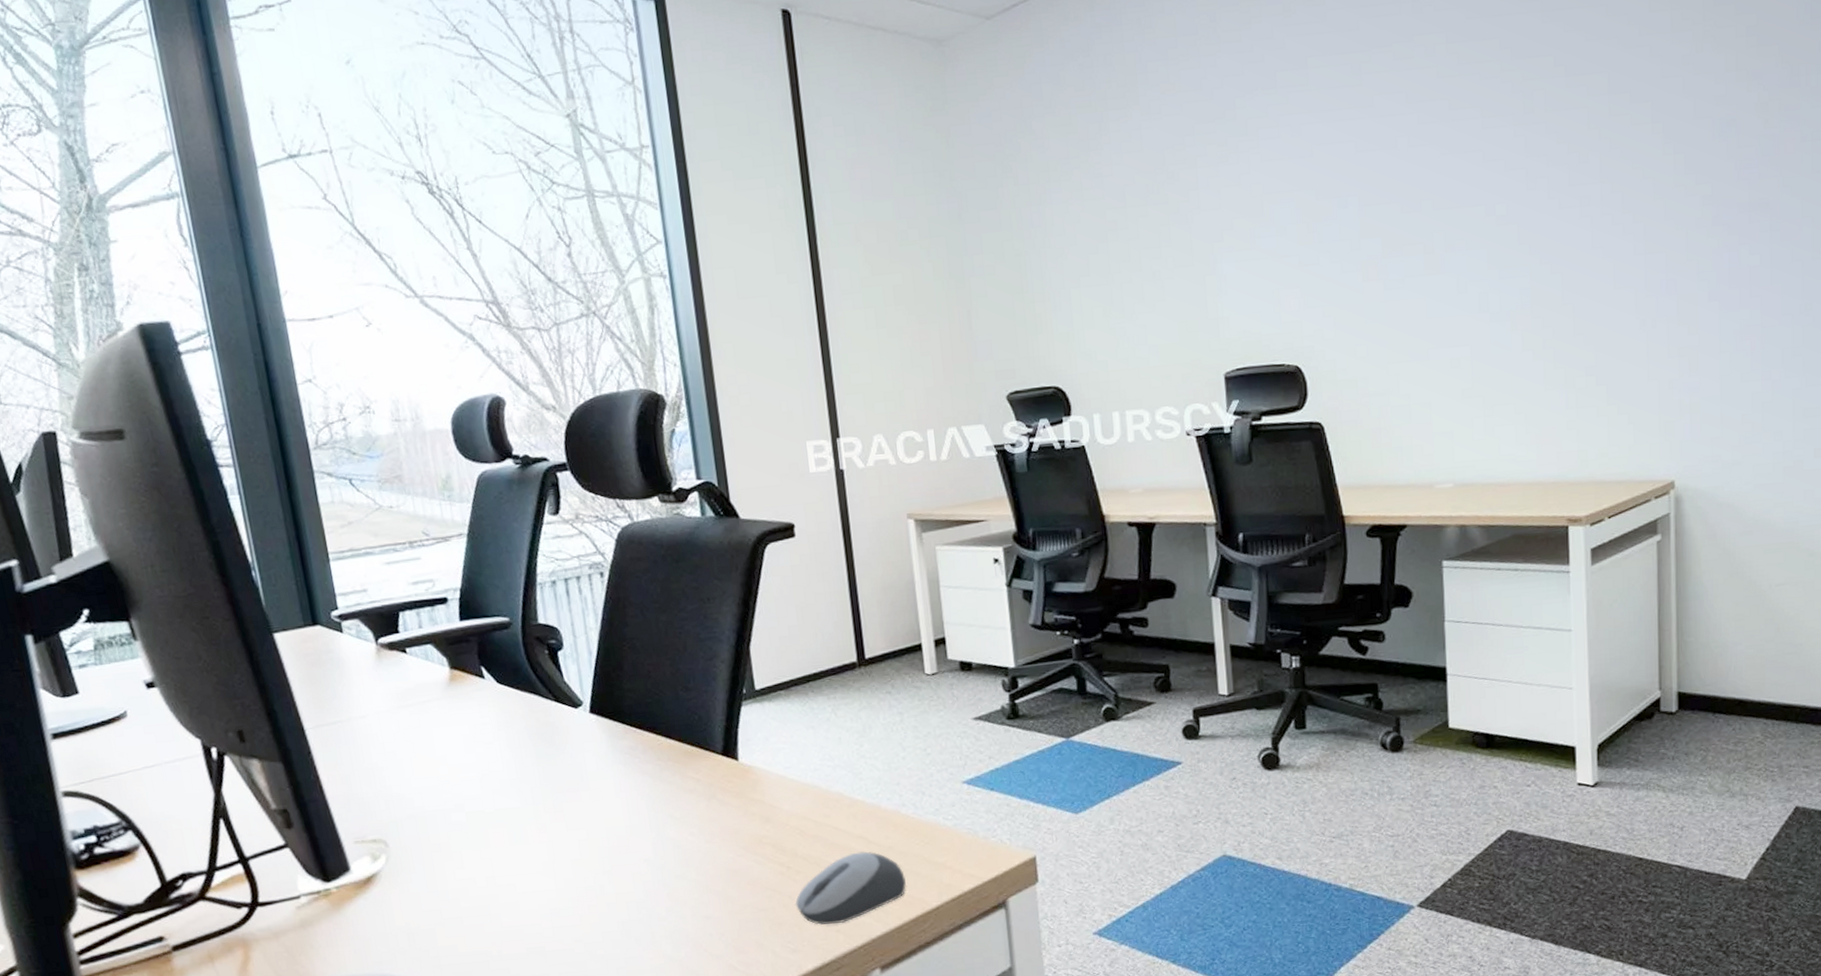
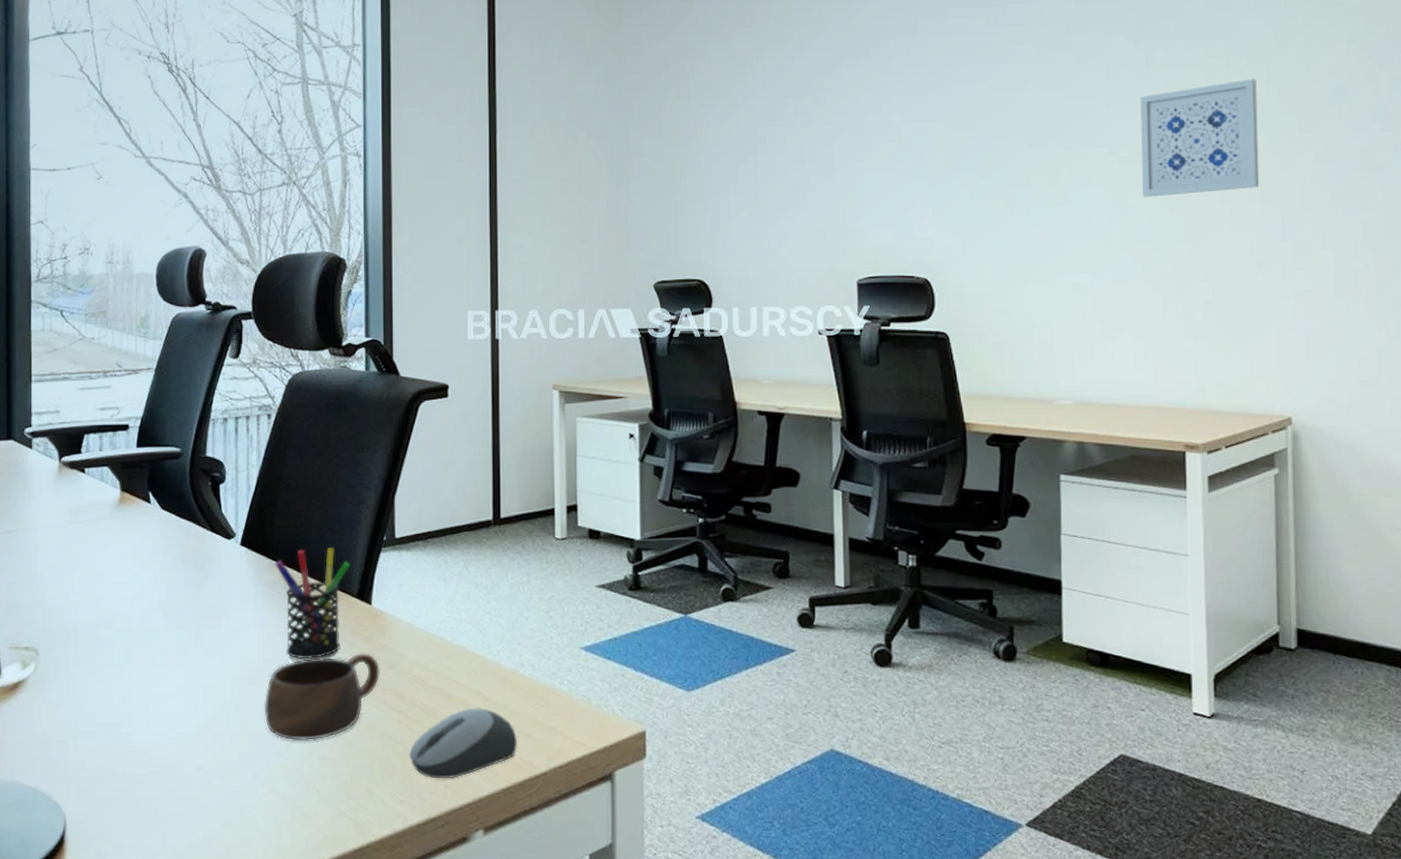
pen holder: none [629,706,711,823] -> present [275,548,350,660]
cup: none [637,809,756,904] -> present [264,653,380,740]
wall art: none [1518,117,1644,259] -> present [1140,79,1260,197]

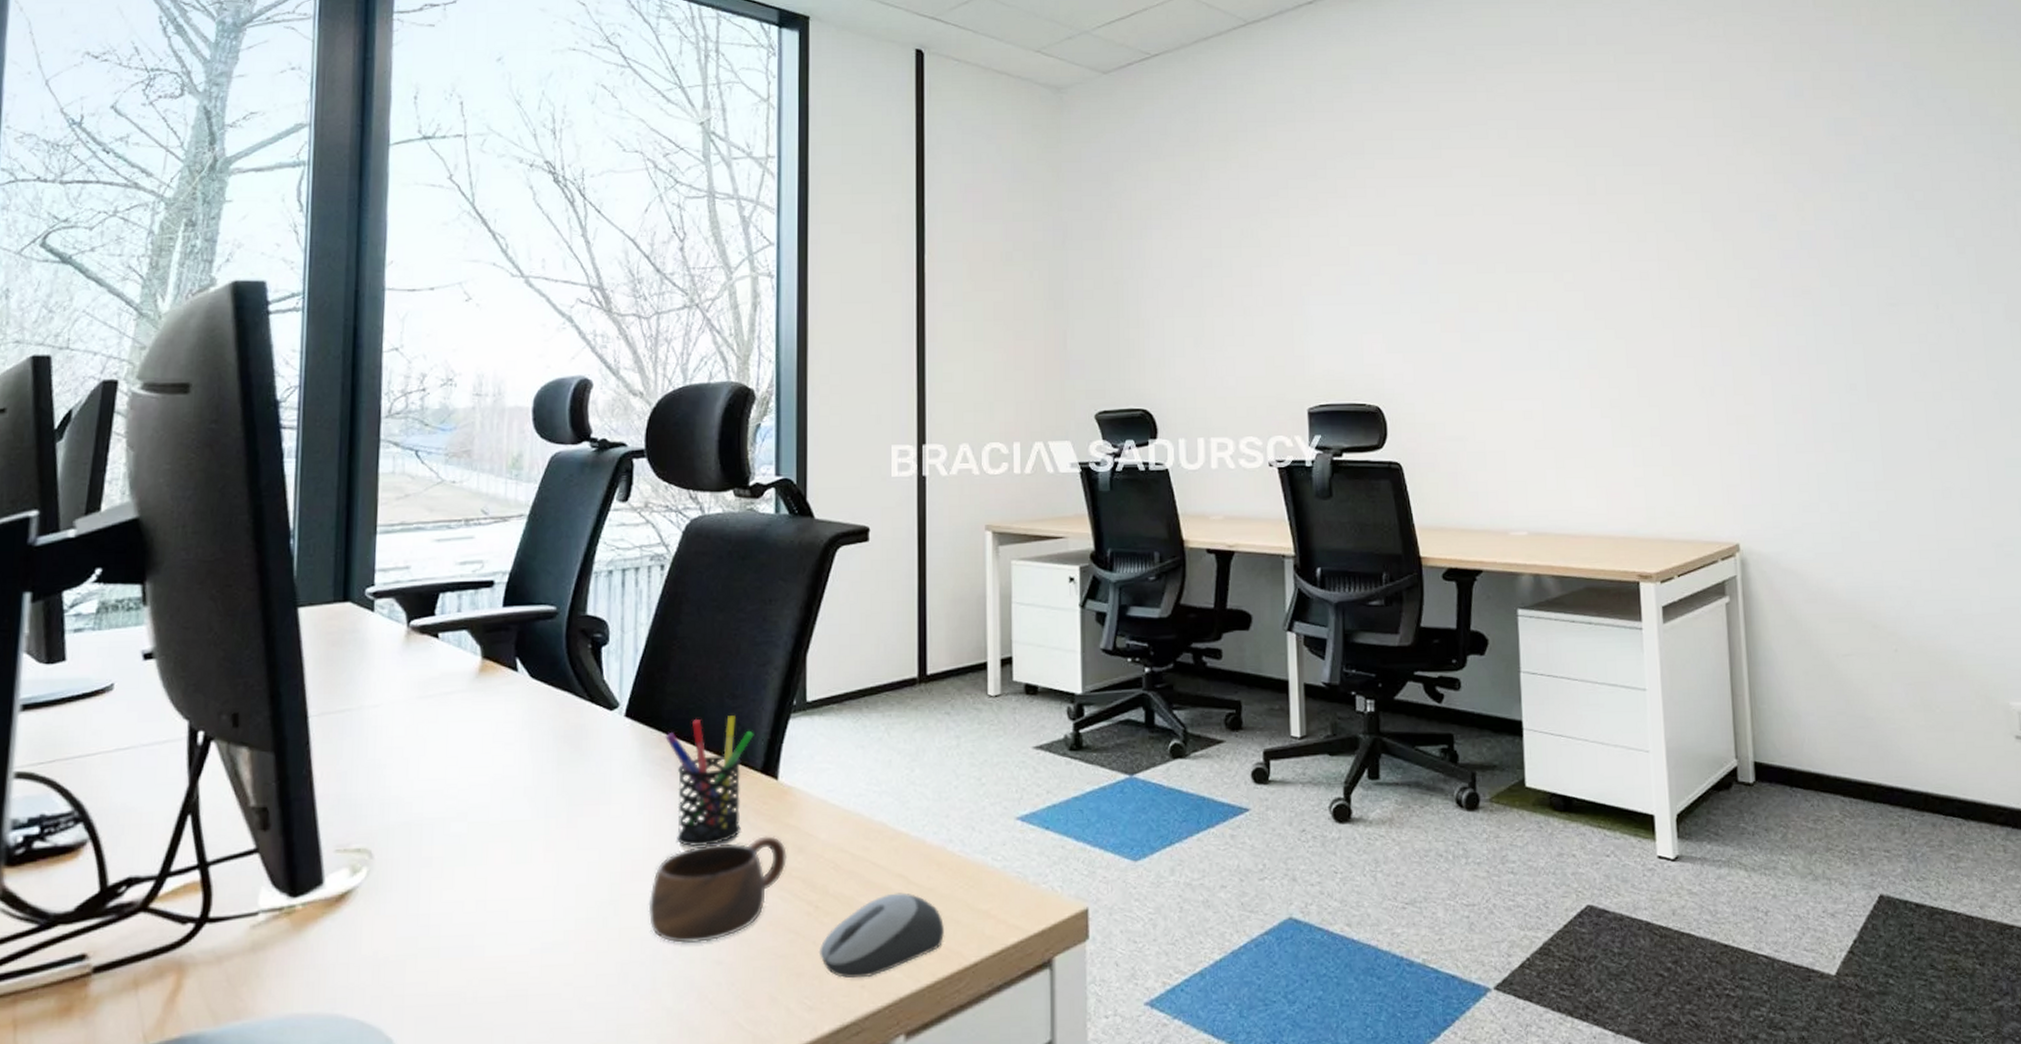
wall art: present [1140,79,1260,197] -> none [1583,206,1699,323]

